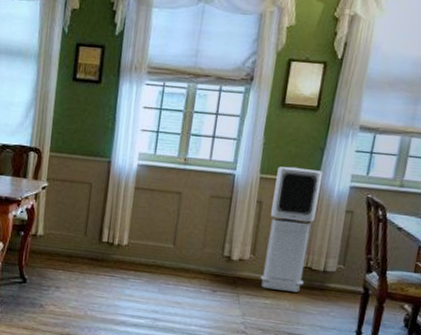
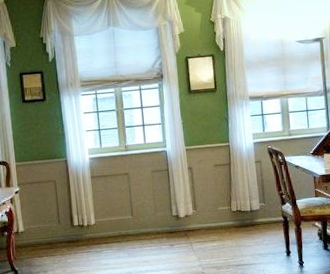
air purifier: present [260,166,323,293] -> none [197,135,238,234]

